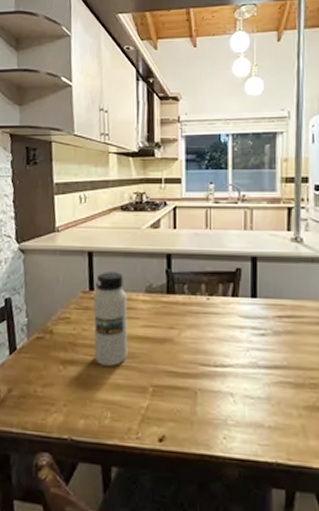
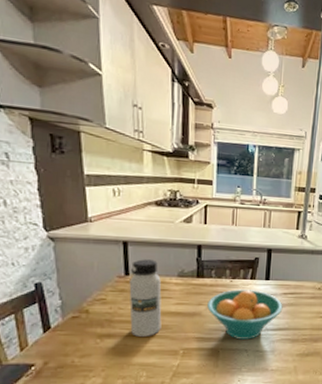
fruit bowl: none [180,310,278,379] -> present [207,289,283,340]

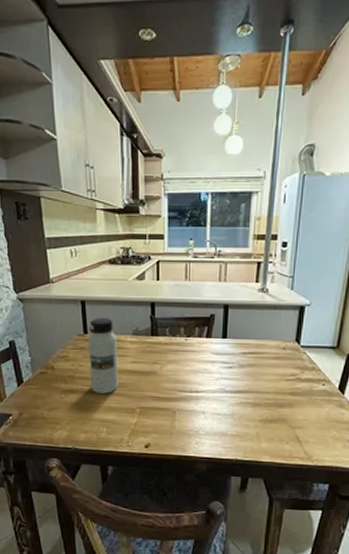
fruit bowl: present [207,289,283,340] -> none [162,348,243,401]

